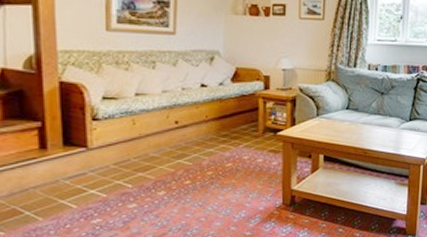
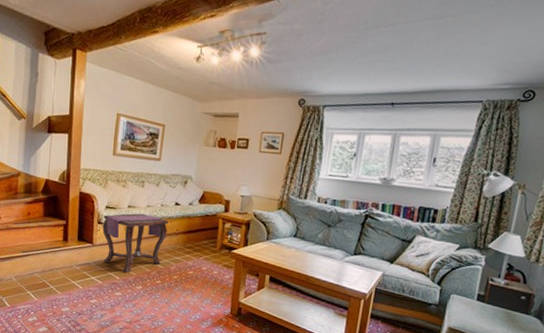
side table: none [99,101,194,179] -> present [102,213,169,273]

